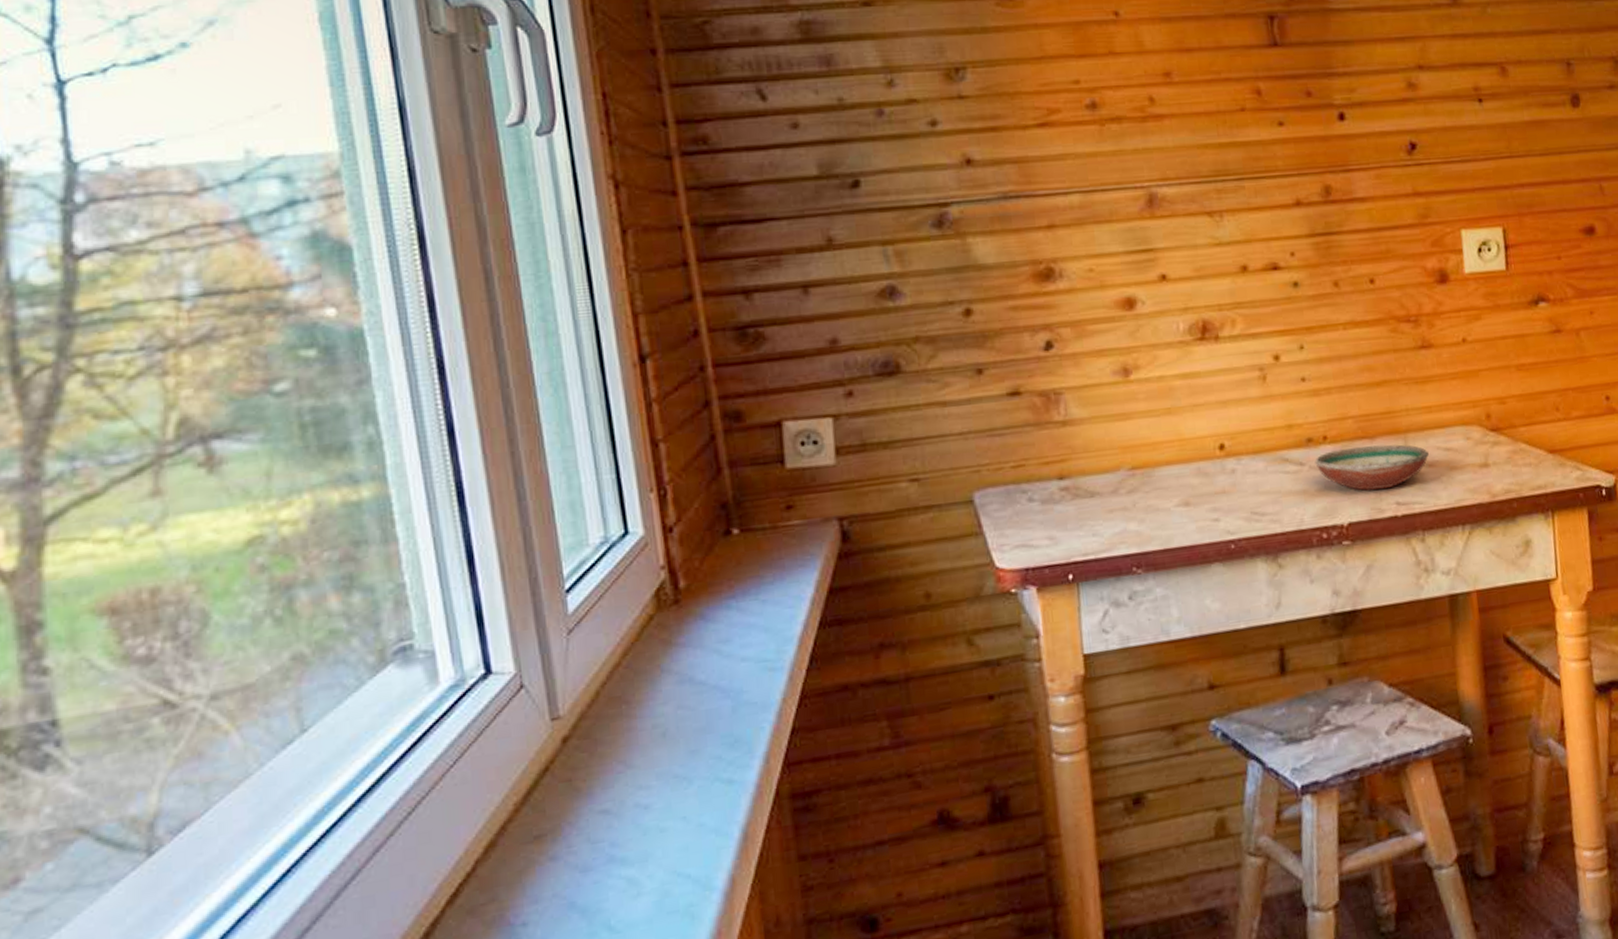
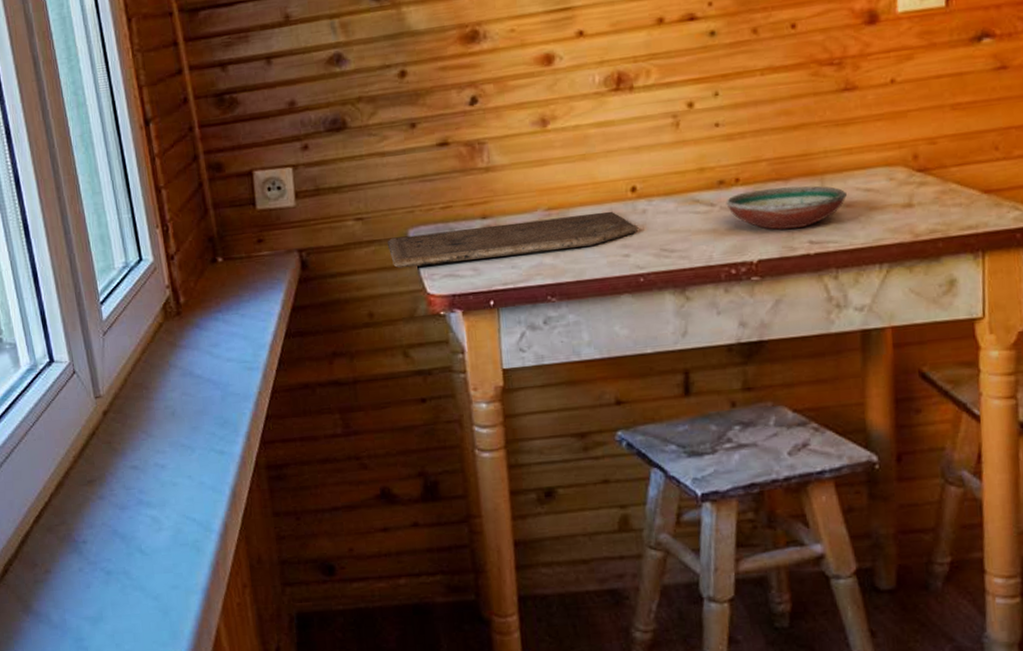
cutting board: none [947,470,1228,539] -> present [386,211,639,269]

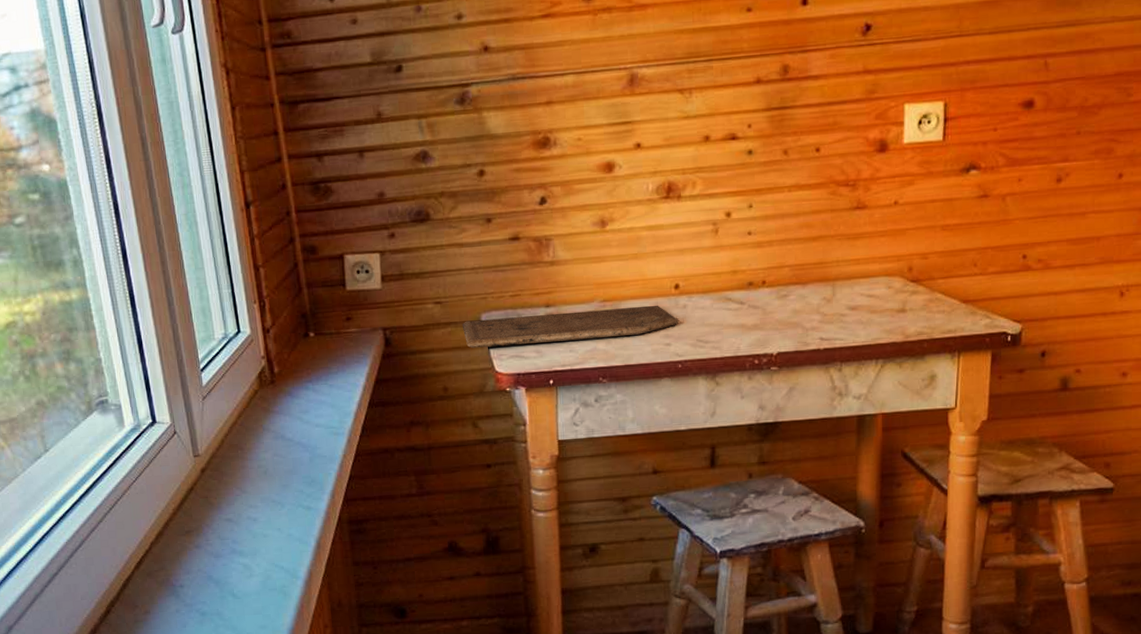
decorative bowl: present [726,186,847,230] -> none [753,290,853,328]

